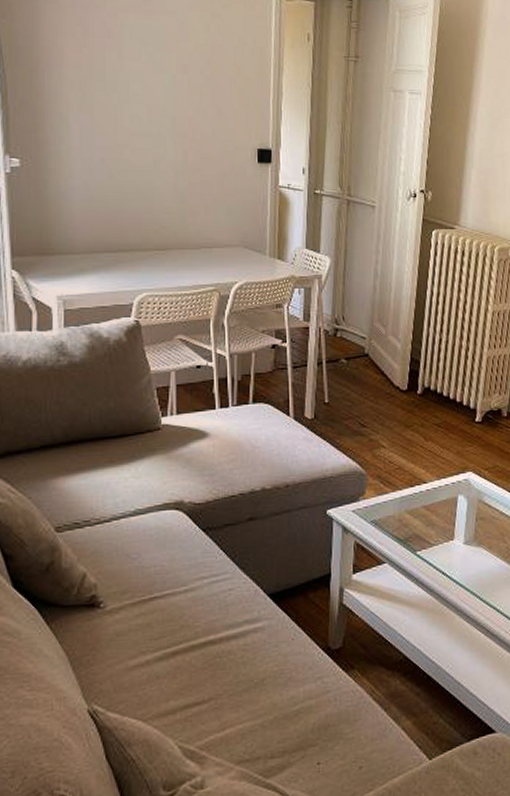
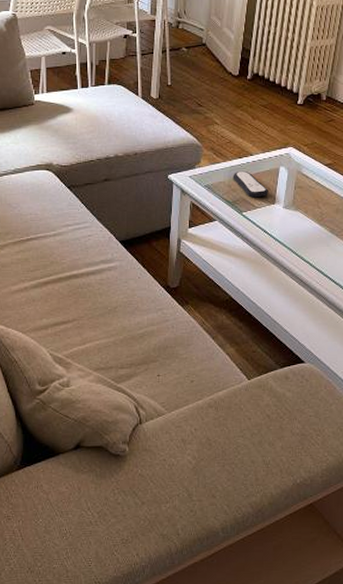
remote control: none [403,501,446,534] -> present [233,170,268,198]

